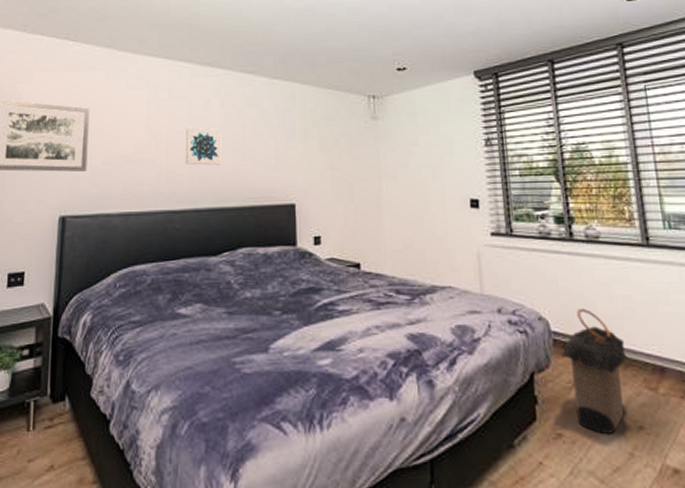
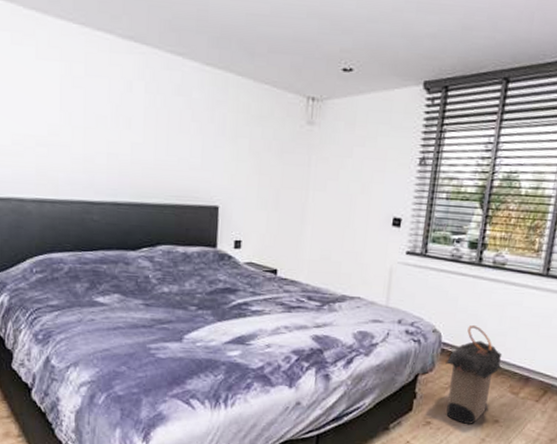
wall art: present [185,127,222,166] -> none [104,111,145,158]

